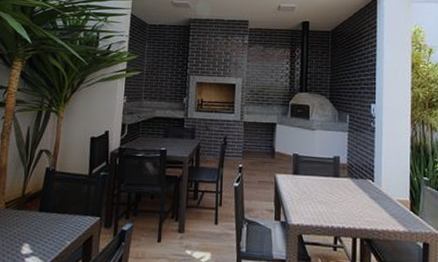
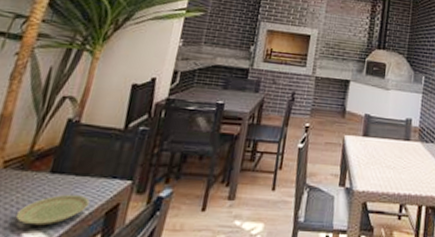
plate: none [20,228,70,253] -> present [16,194,90,226]

